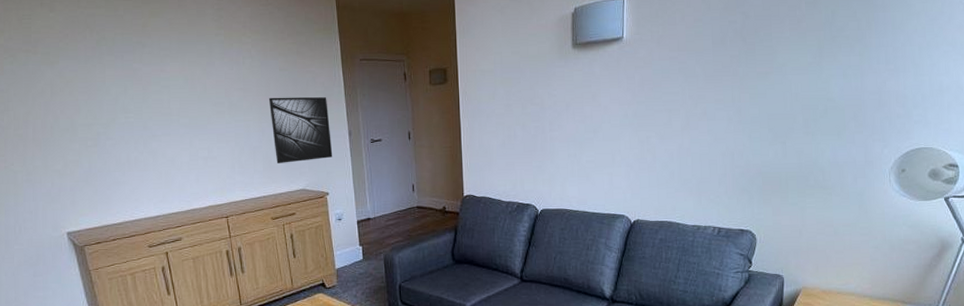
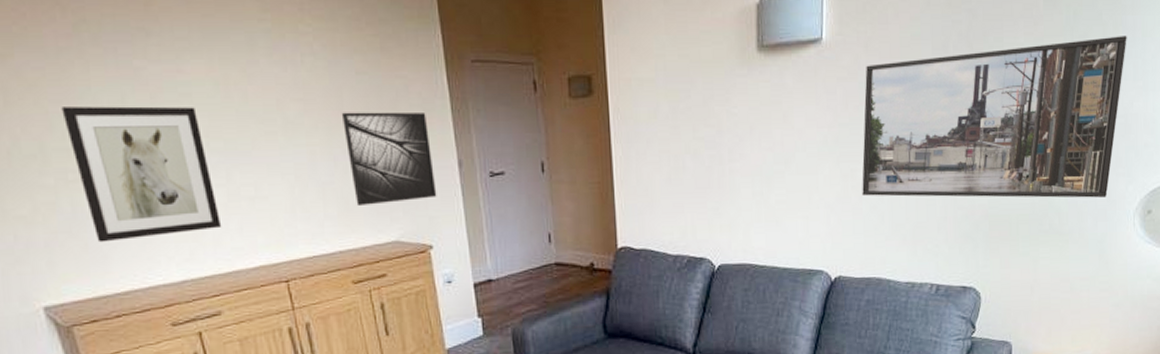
wall art: none [86,95,185,188] -> present [61,106,222,243]
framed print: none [655,29,879,159] -> present [862,36,1127,198]

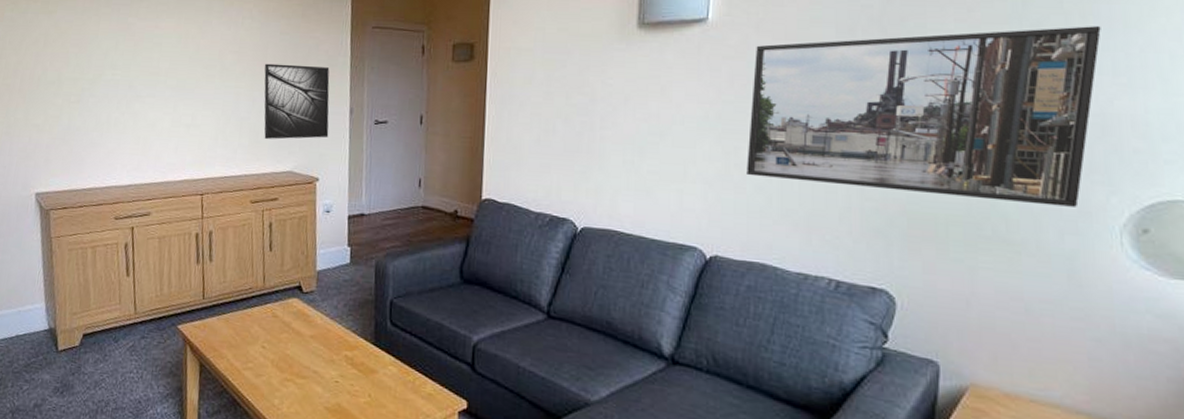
wall art: present [61,106,222,243] -> none [76,49,164,149]

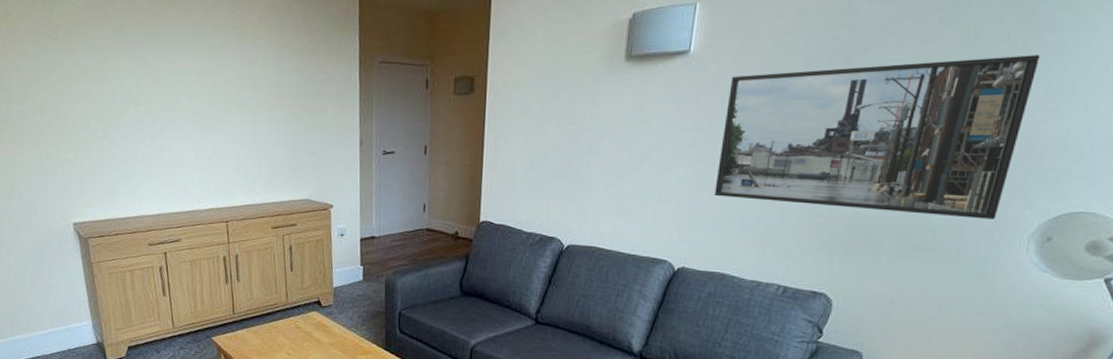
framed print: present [264,63,330,140] -> none [279,98,341,170]

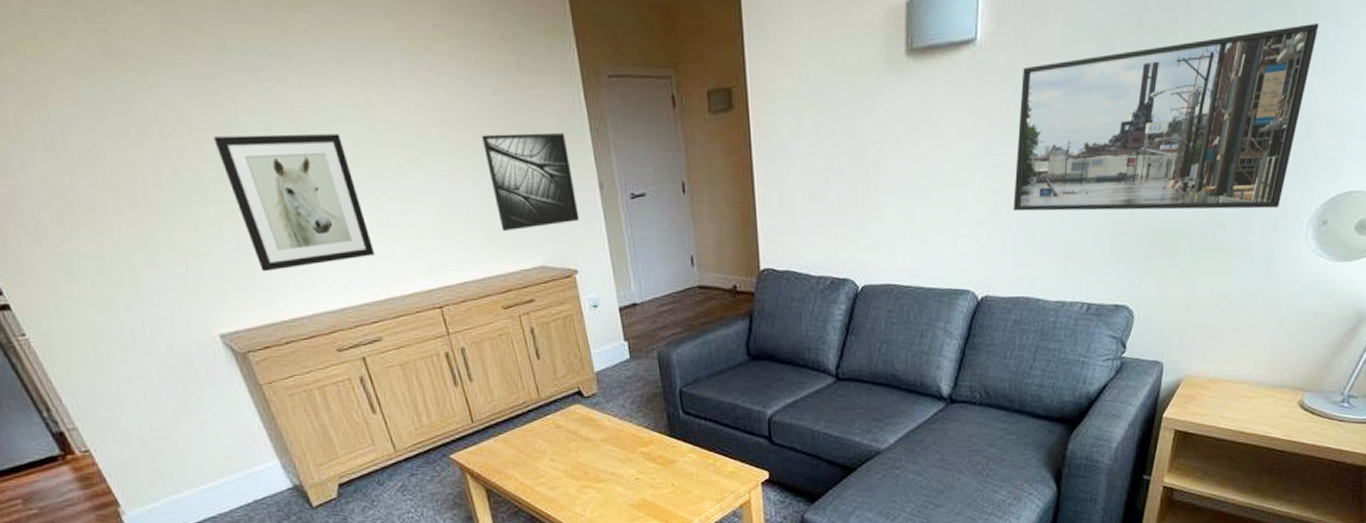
wall art: none [100,86,189,182] -> present [213,134,376,272]
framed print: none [279,98,341,170] -> present [481,133,580,231]

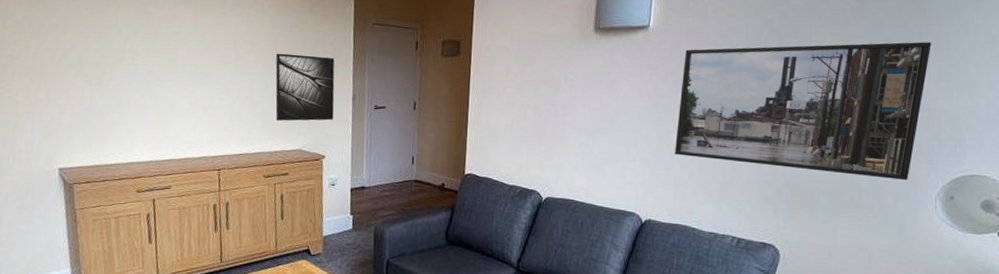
wall art: present [213,134,376,272] -> none [97,34,183,128]

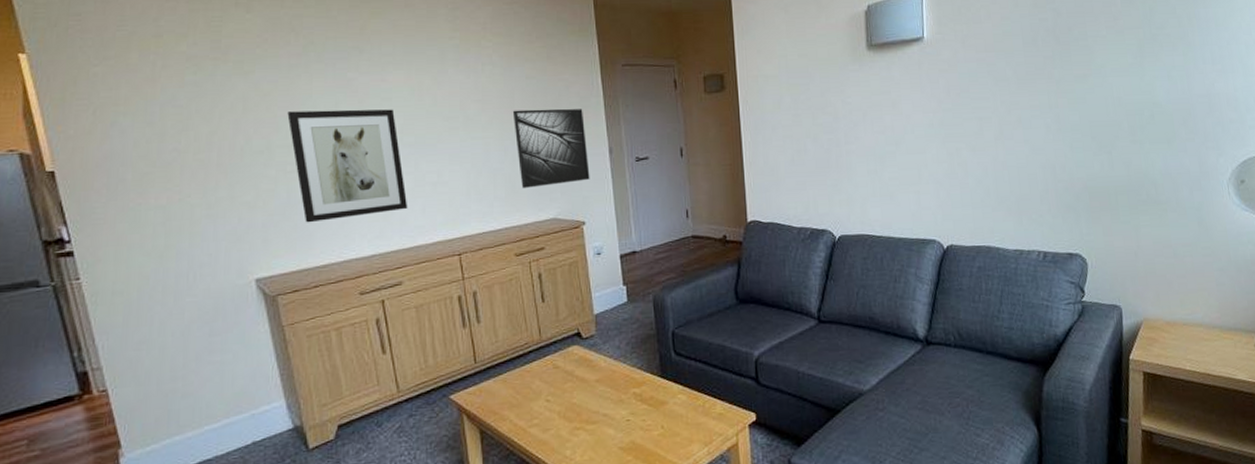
wall art: none [97,34,183,128] -> present [287,109,408,223]
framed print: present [675,42,931,180] -> none [964,26,1202,172]

